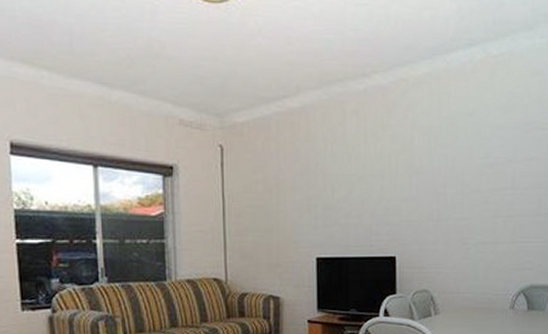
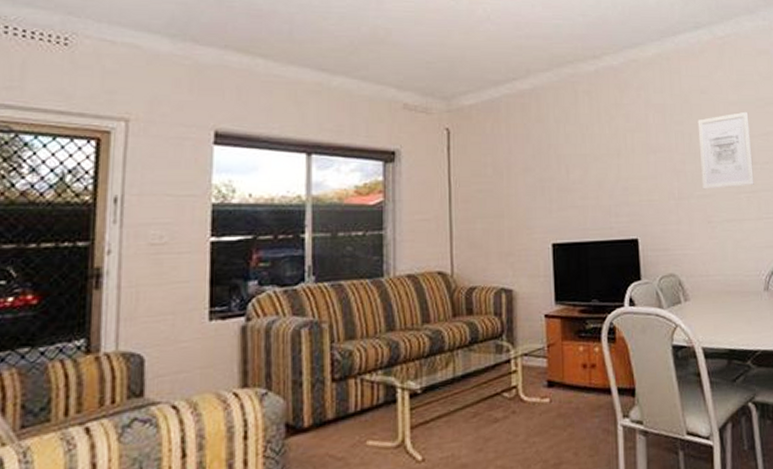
wall art: none [461,135,514,213] -> present [697,111,754,190]

